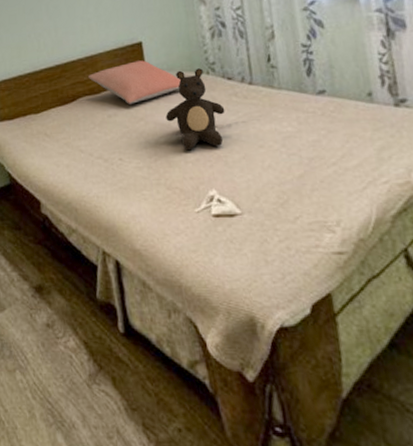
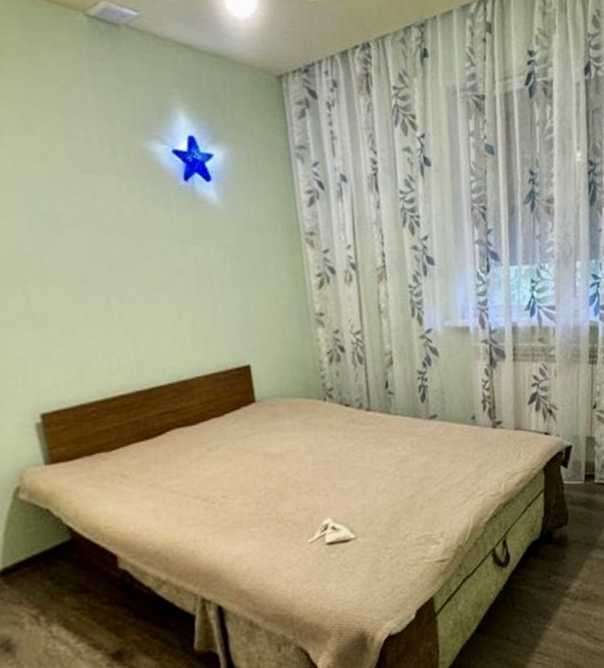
pillow: present [88,60,181,104] -> none [182,386,295,436]
teddy bear: present [165,68,225,151] -> none [277,395,342,481]

